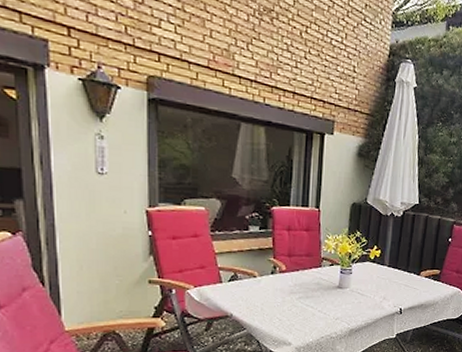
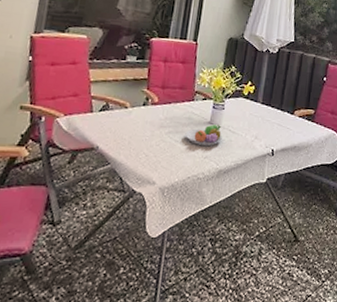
fruit bowl: none [315,288,352,309] -> present [185,124,222,147]

